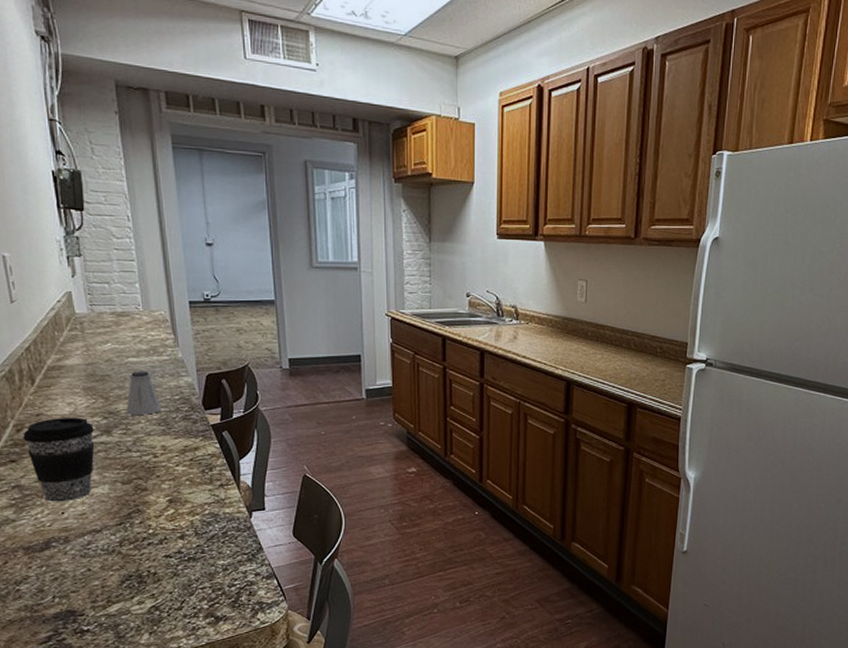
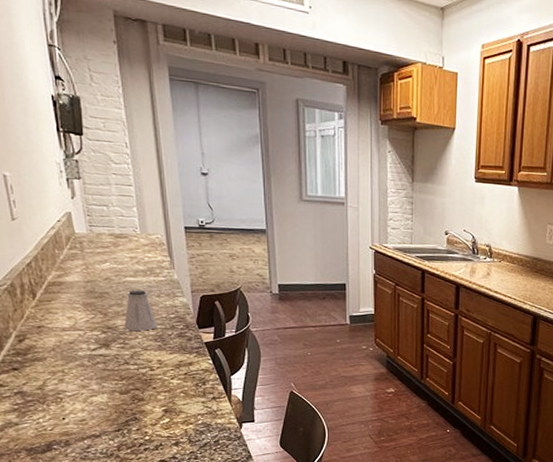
coffee cup: present [23,417,95,502] -> none [25,330,94,409]

